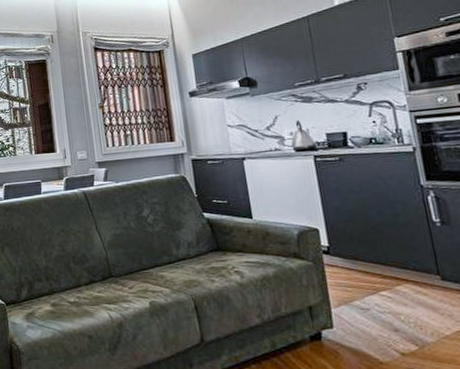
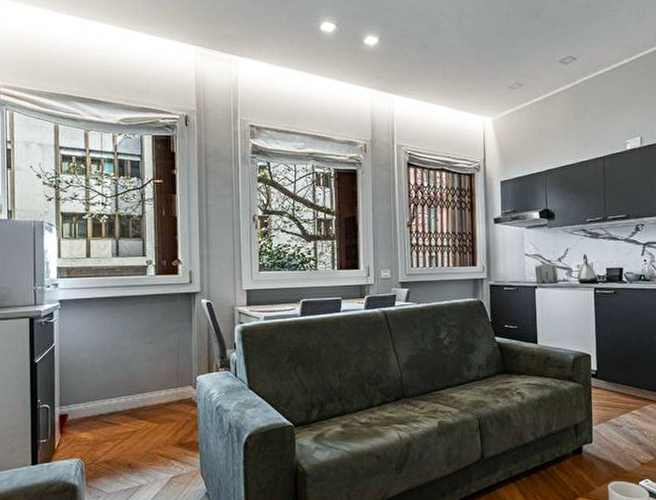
toaster: none [240,132,270,156] -> present [534,263,559,285]

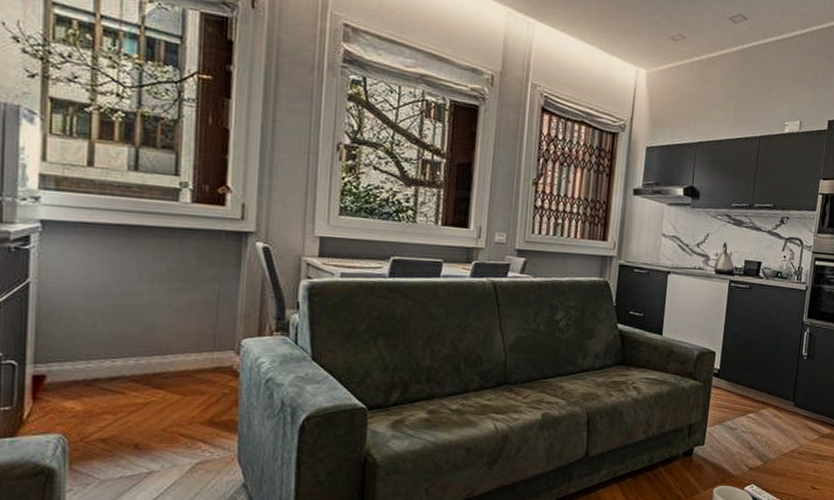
toaster: present [534,263,559,285] -> none [670,247,695,272]

